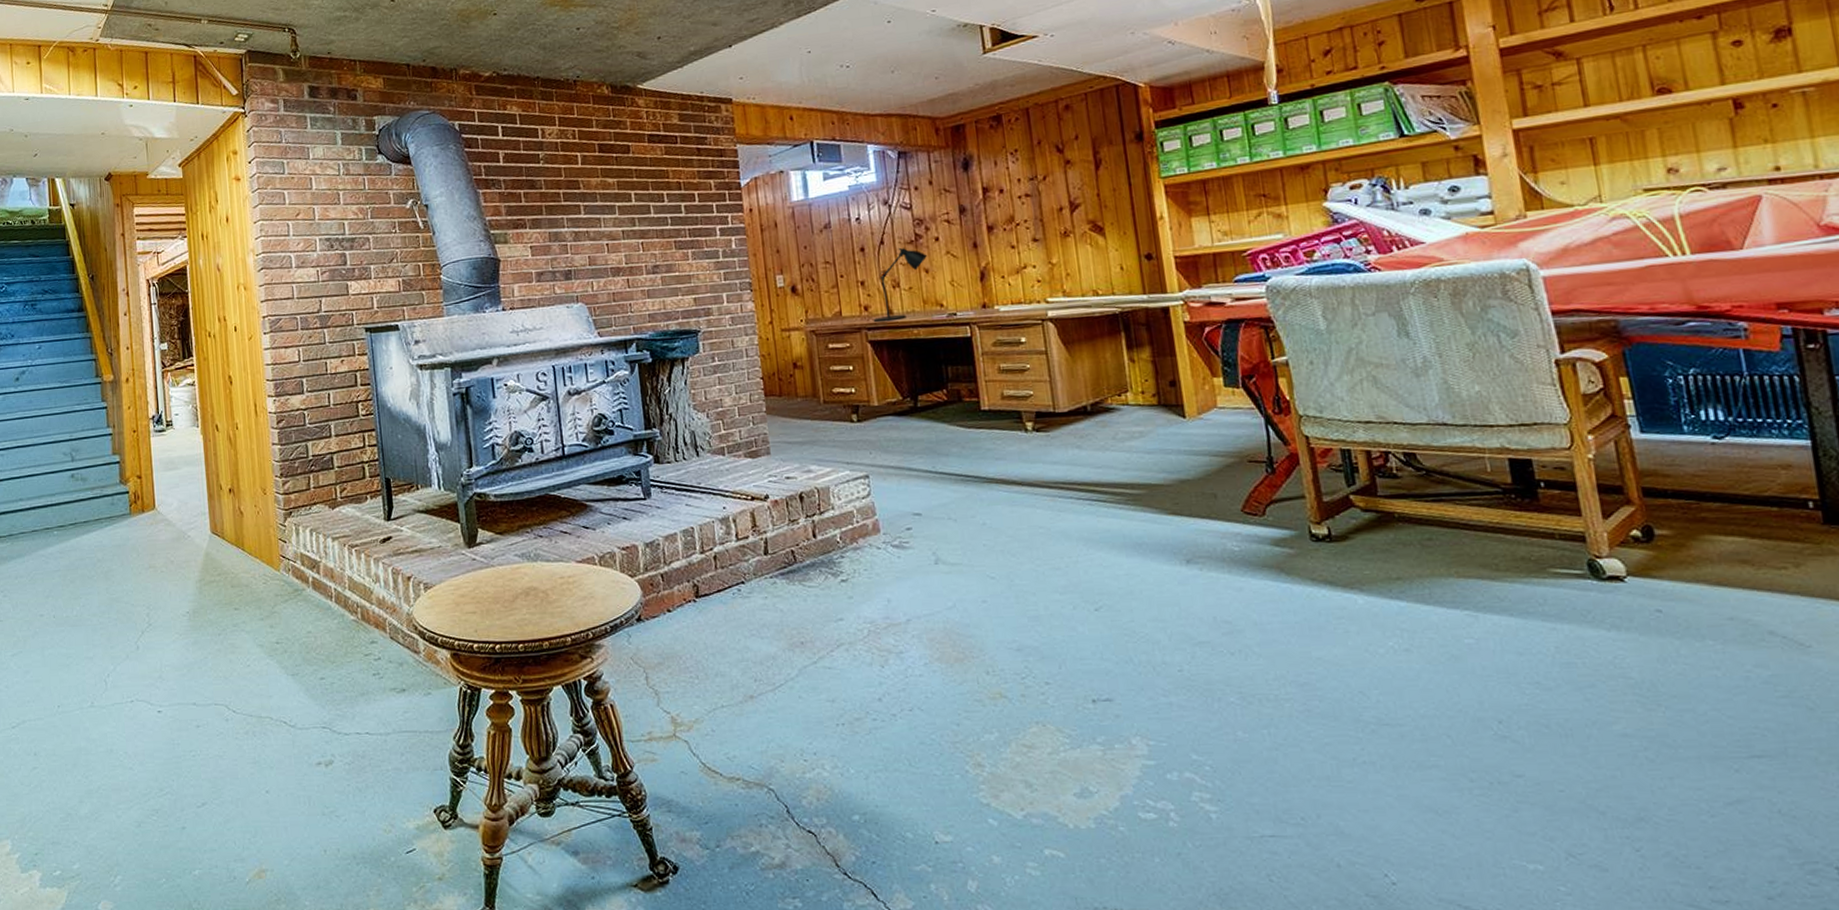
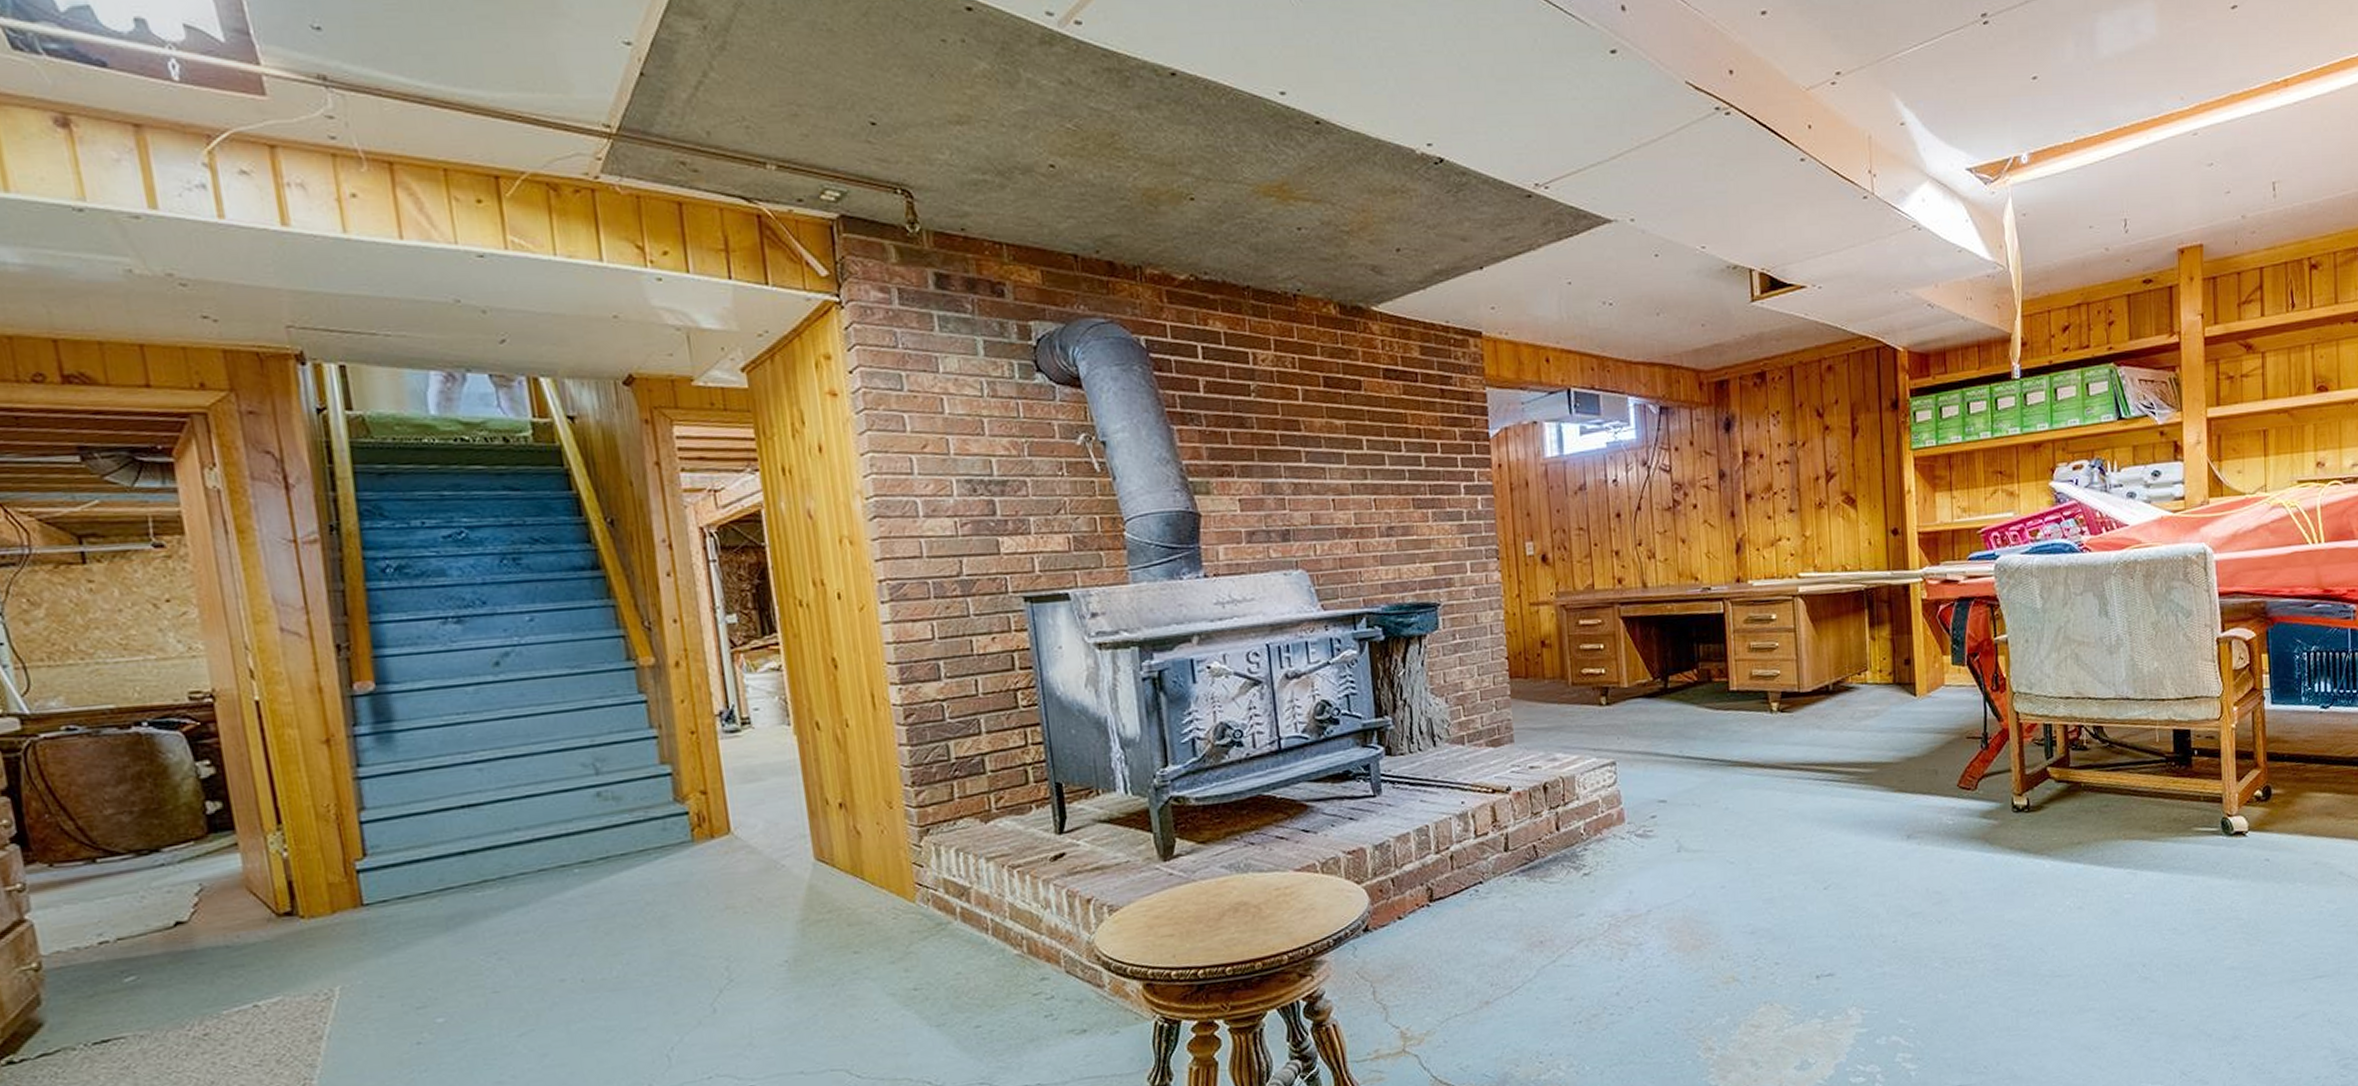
desk lamp: present [873,247,928,323] -> none [1626,514,1685,597]

